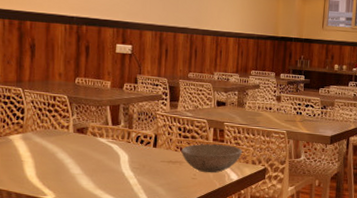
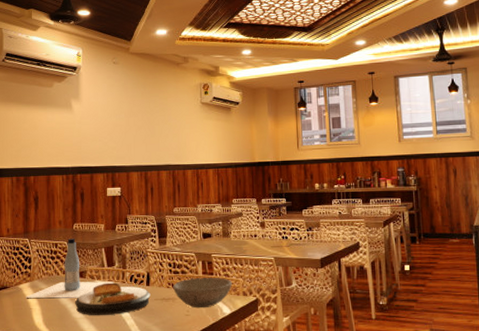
bottle: none [17,93,119,154] -> present [26,239,115,298]
plate: none [72,141,157,174] -> present [74,282,151,316]

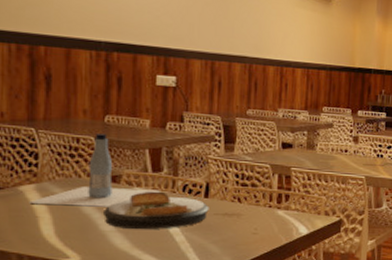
bowl: present [173,278,232,309] -> none [239,193,313,227]

